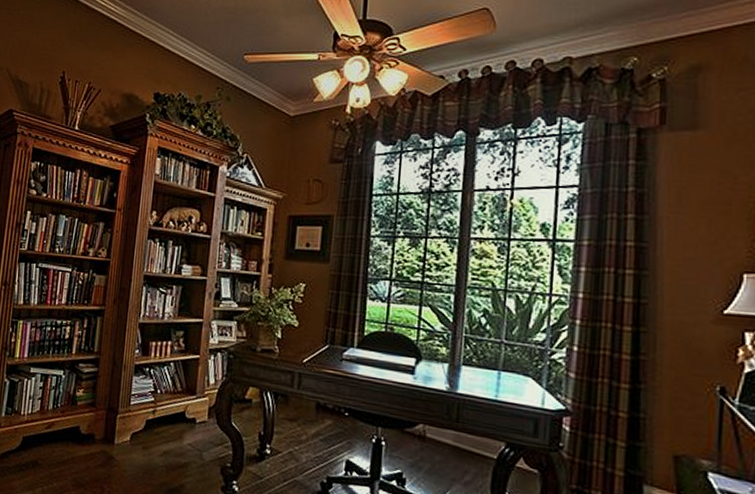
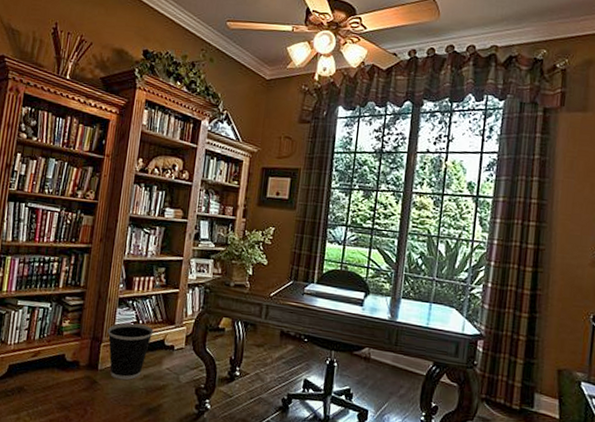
wastebasket: none [124,392,173,457] -> present [107,323,154,381]

